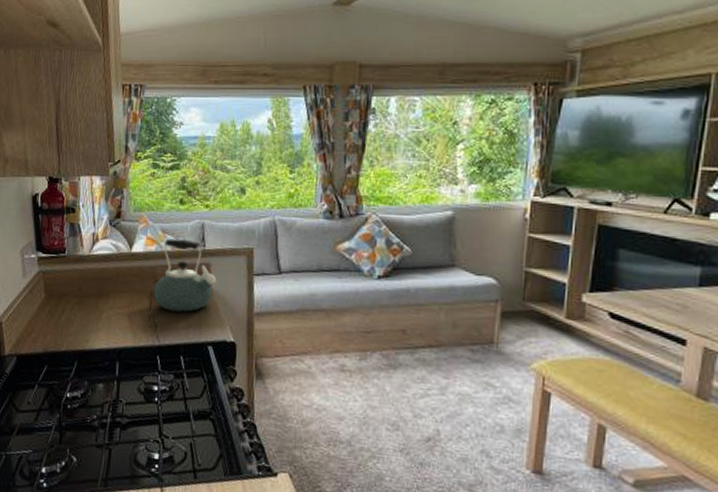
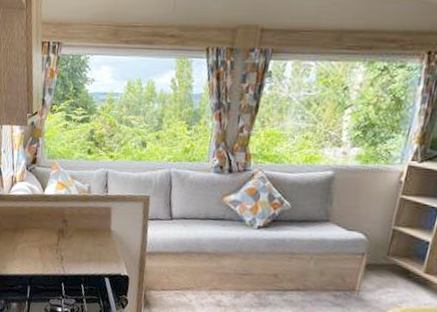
kettle: present [153,238,217,312] -> none [61,184,116,248]

